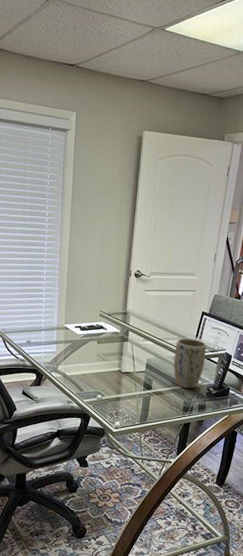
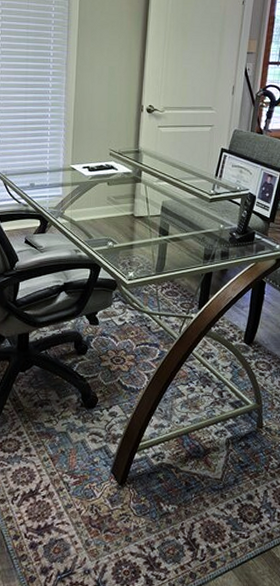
plant pot: present [173,338,206,389] -> none [192,177,227,234]

